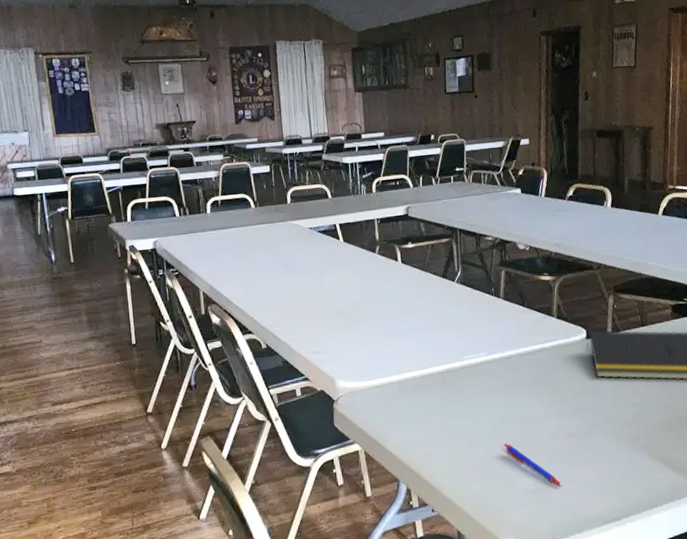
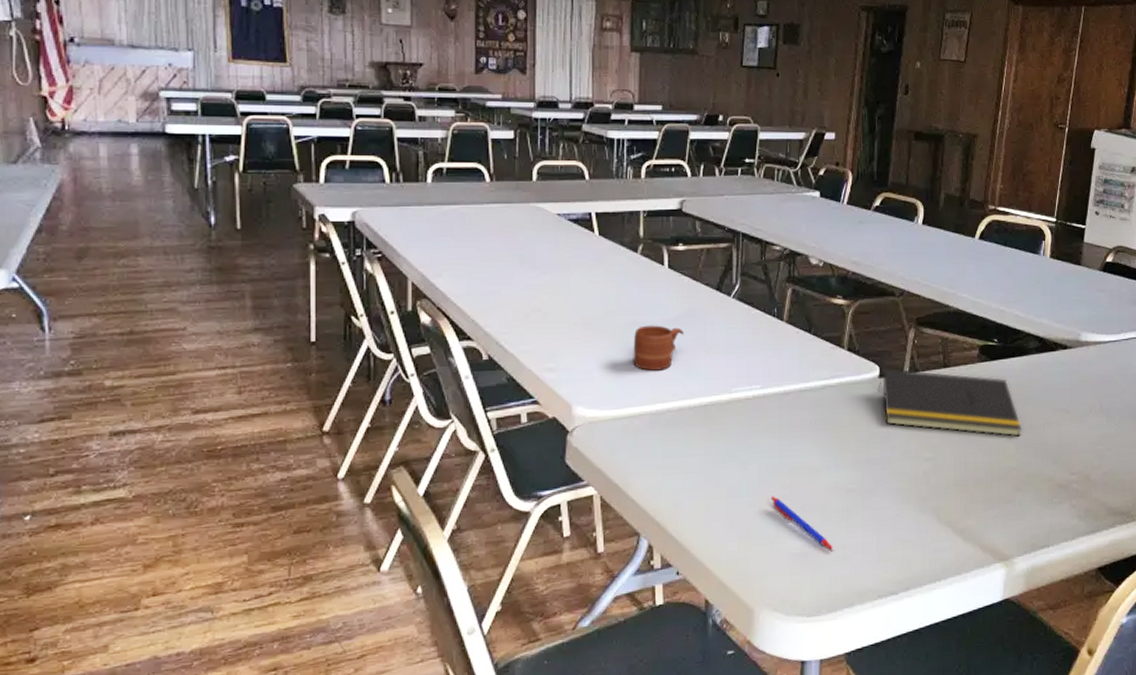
mug: none [379,310,420,348] -> present [633,325,685,371]

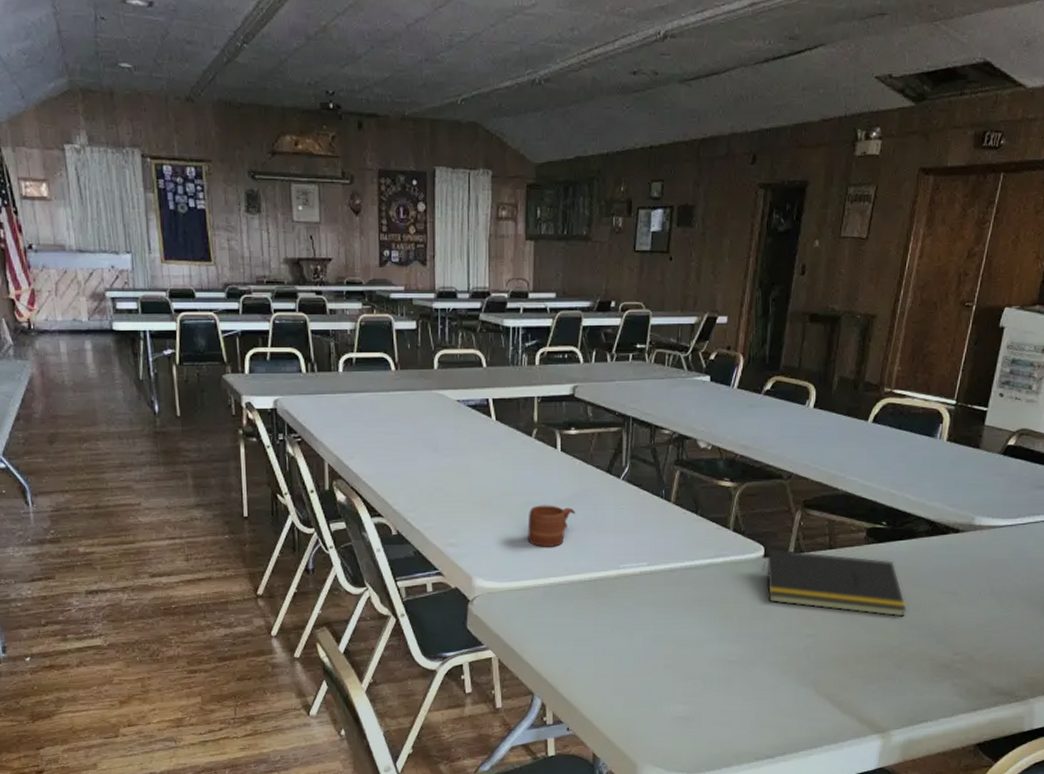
pen: present [770,496,834,551] -> none [655,664,714,716]

